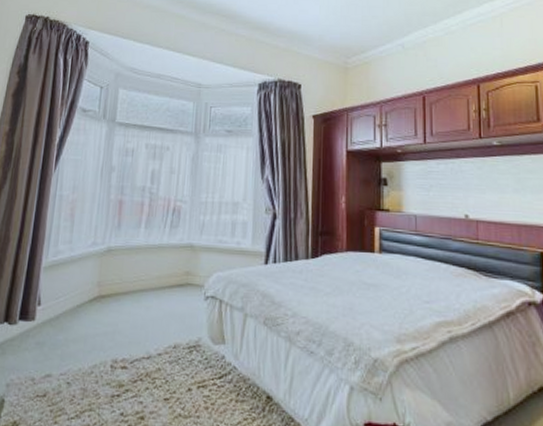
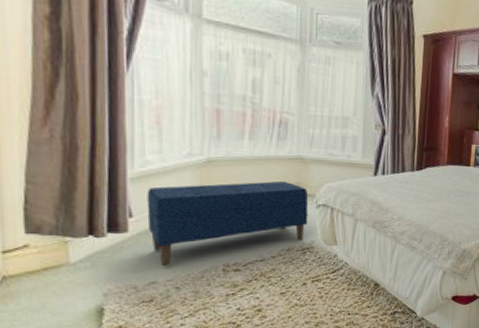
bench: none [52,270,197,358] -> present [147,181,309,266]

